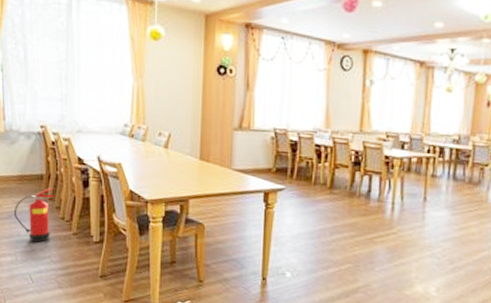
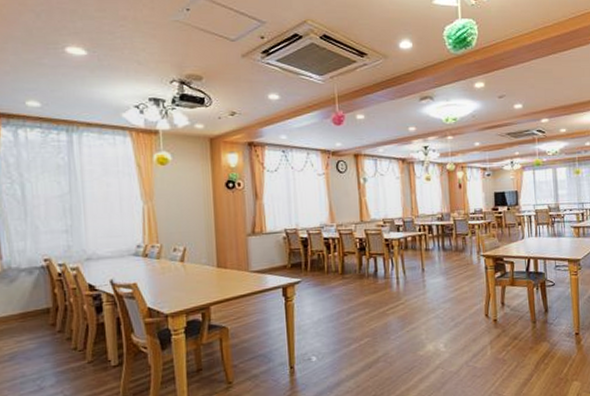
fire extinguisher: present [13,187,54,243] -> none [16,319,63,380]

